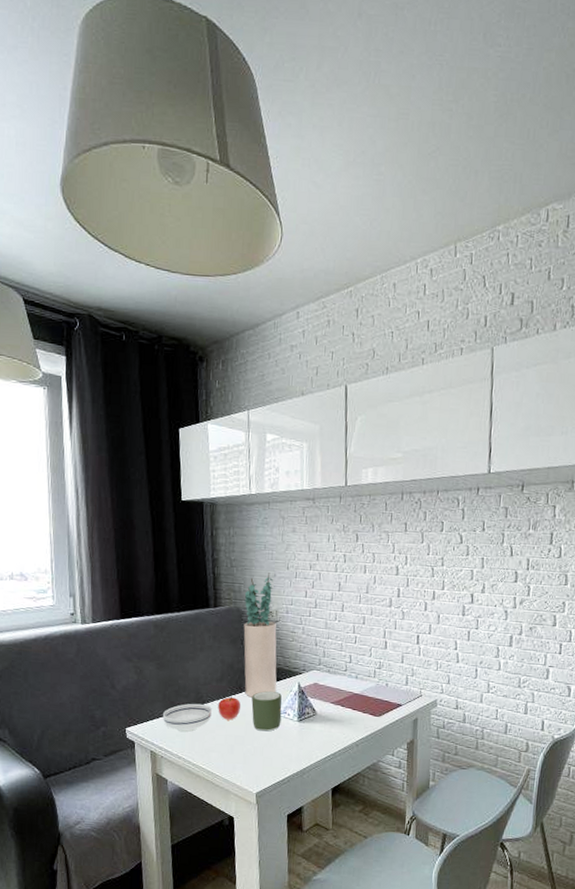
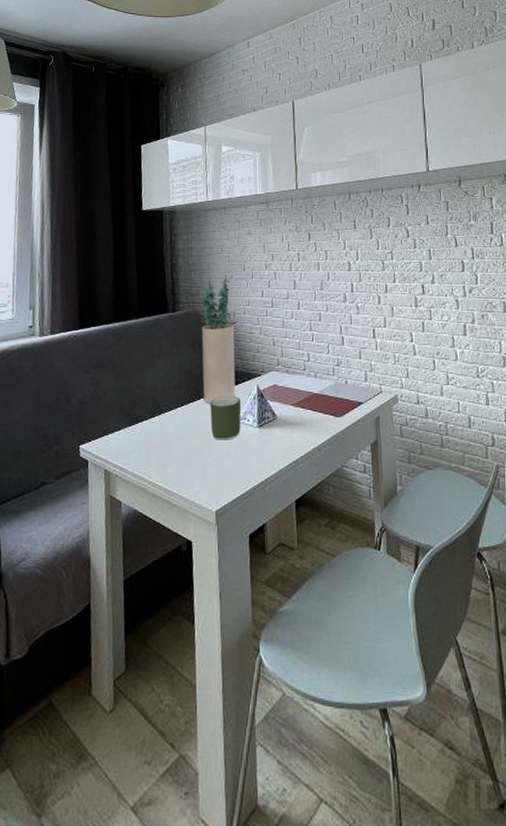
bowl: present [162,703,212,732] -> none [118,414,169,447]
fruit: present [218,696,242,720] -> none [175,404,200,430]

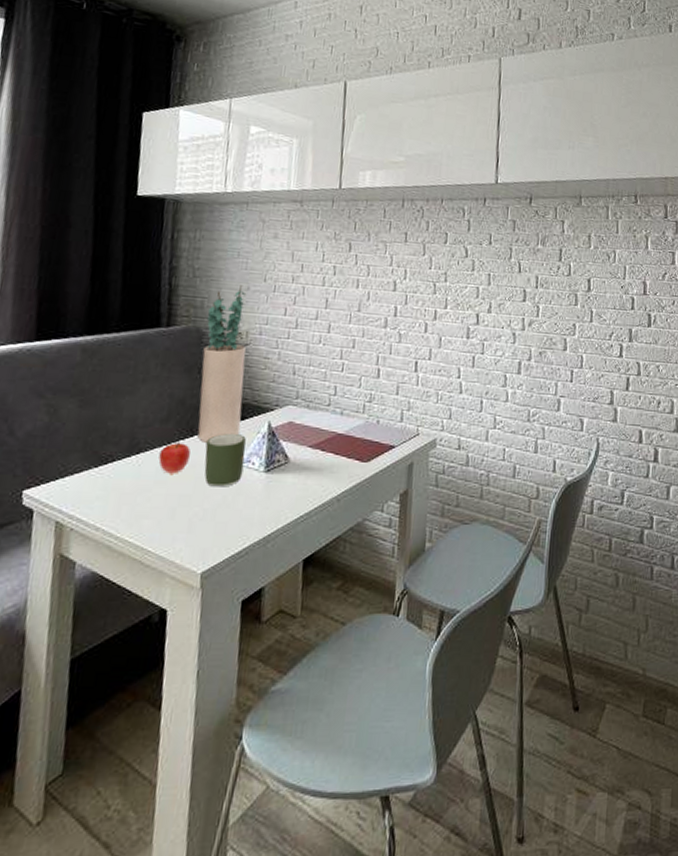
fruit: none [175,404,200,430] -> present [158,441,192,474]

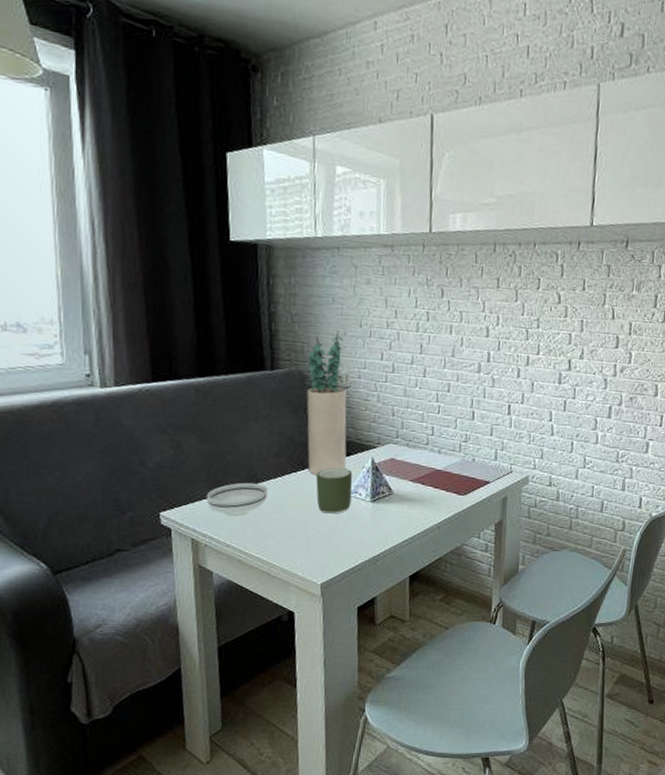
bowl: none [79,452,150,493] -> present [206,482,268,517]
fruit: present [158,441,192,474] -> none [275,474,304,502]

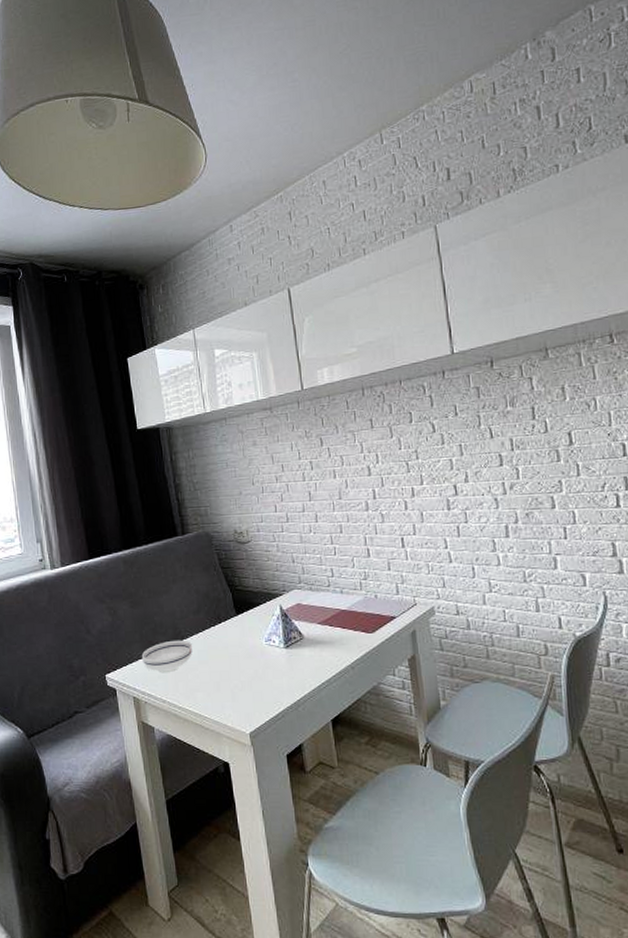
vase: present [306,330,347,475] -> none [211,491,258,627]
mug: present [316,467,353,514] -> none [232,617,267,663]

